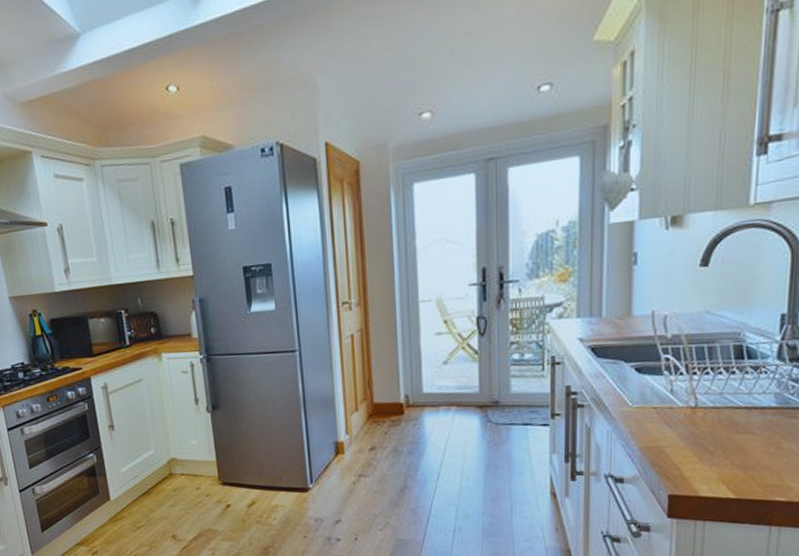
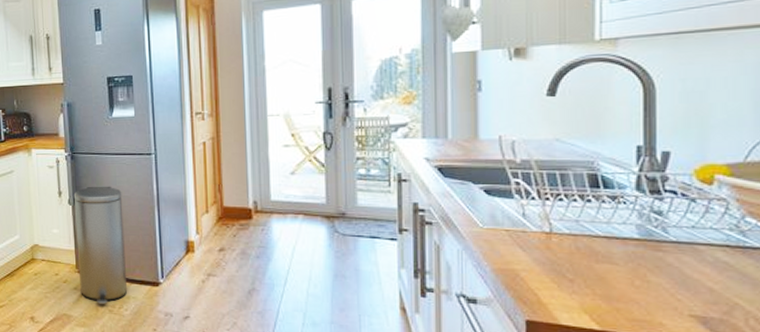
pedal bin: none [211,389,275,516] -> present [73,186,128,304]

